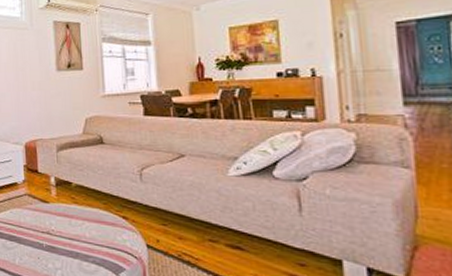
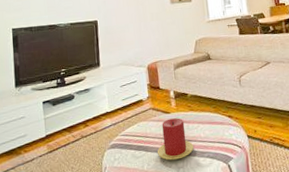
candle: none [31,209,76,259] -> present [157,118,194,160]

